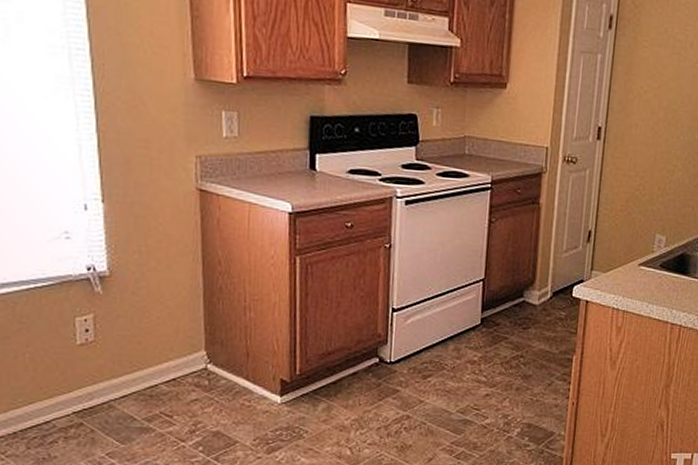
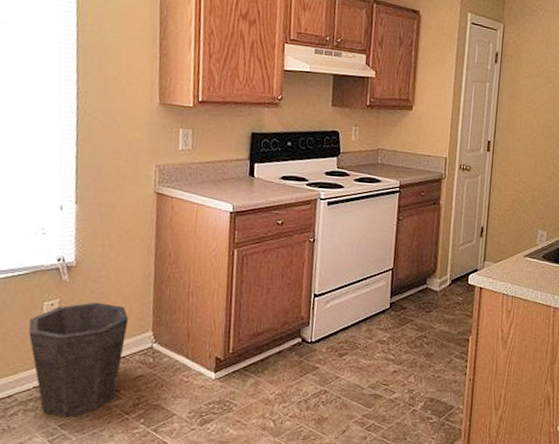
waste bin: none [60,317,177,445] -> present [28,302,129,417]

